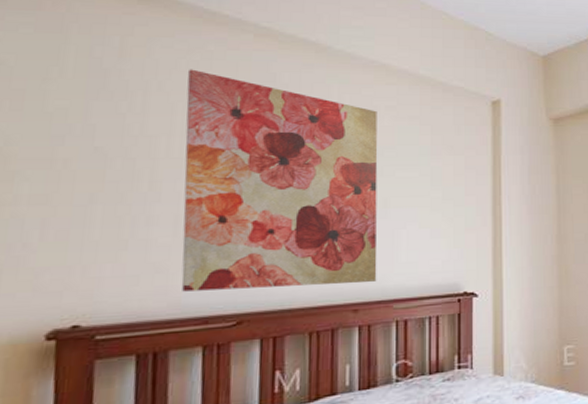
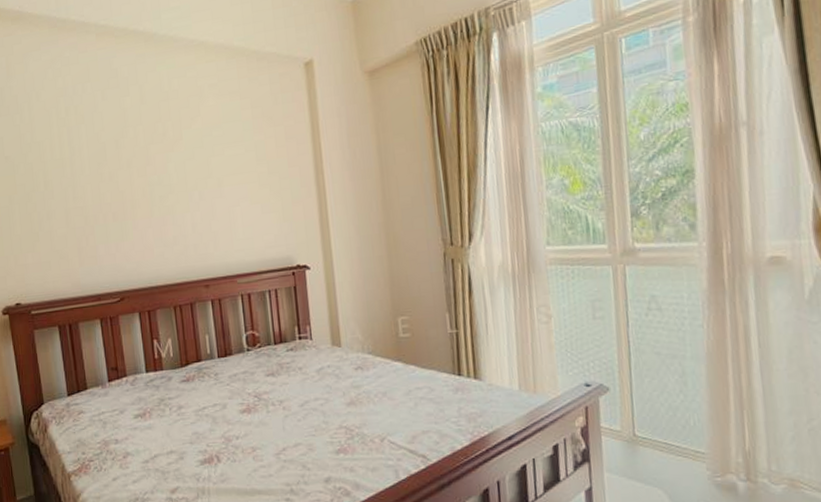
wall art: present [181,69,378,292] -> none [54,76,221,274]

